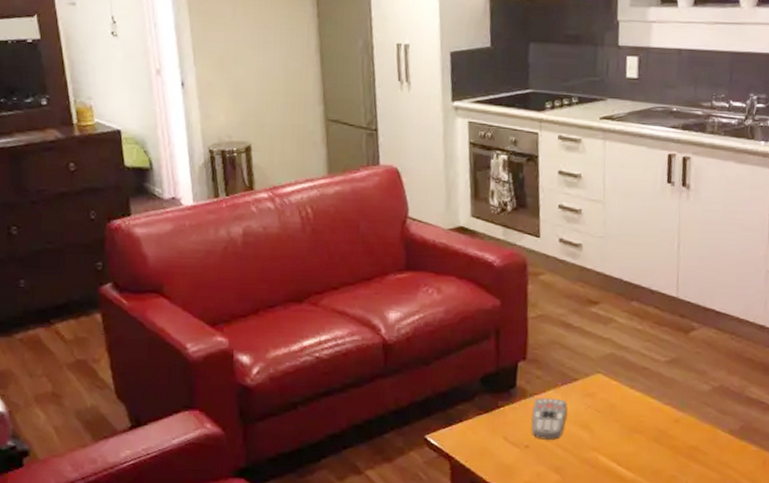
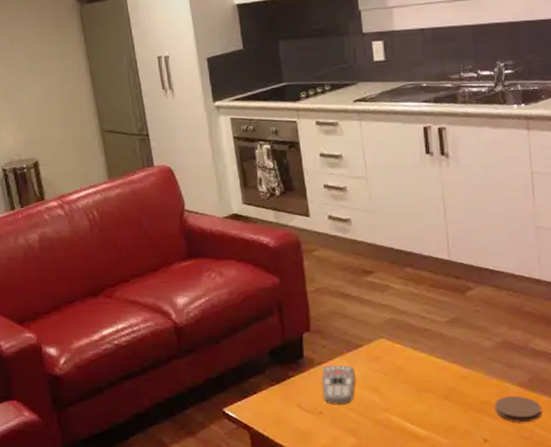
coaster: none [703,442,749,471] -> present [495,395,542,423]

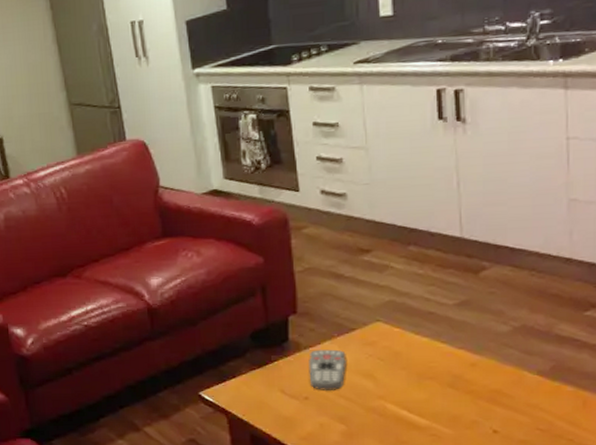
coaster: present [495,395,542,423] -> none [508,384,564,414]

